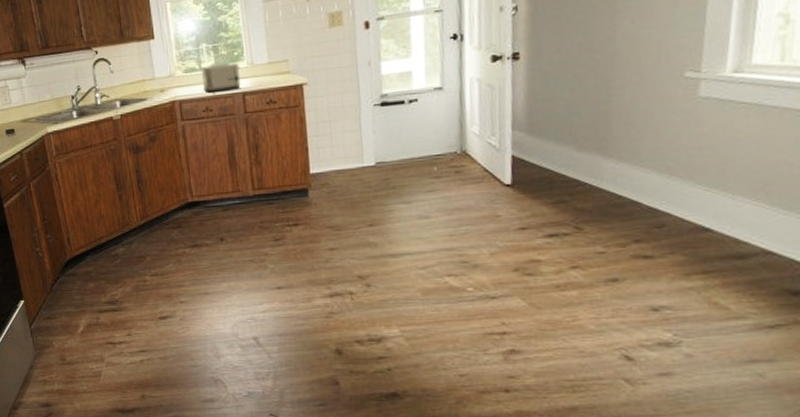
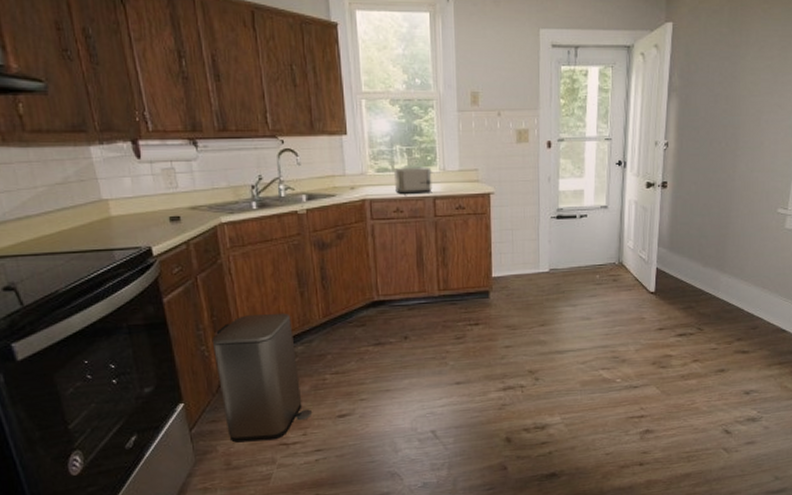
pedal bin: none [44,215,136,339] -> present [212,312,313,443]

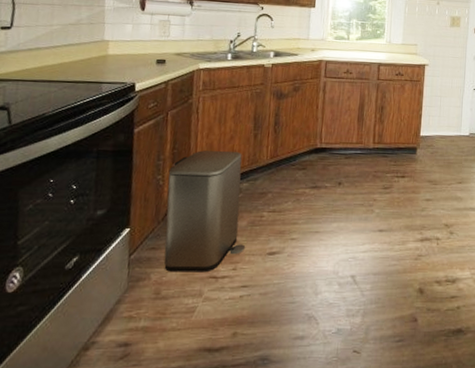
toaster: present [393,166,433,194] -> none [348,37,381,60]

